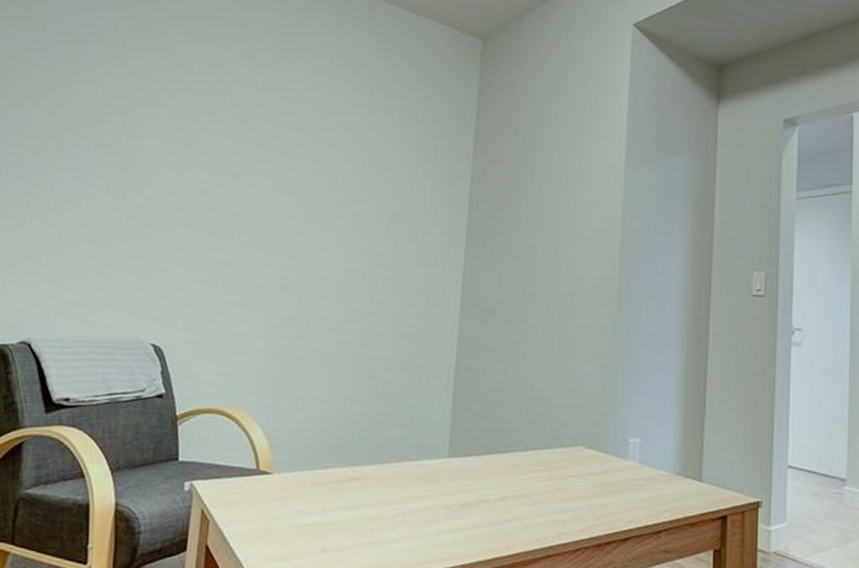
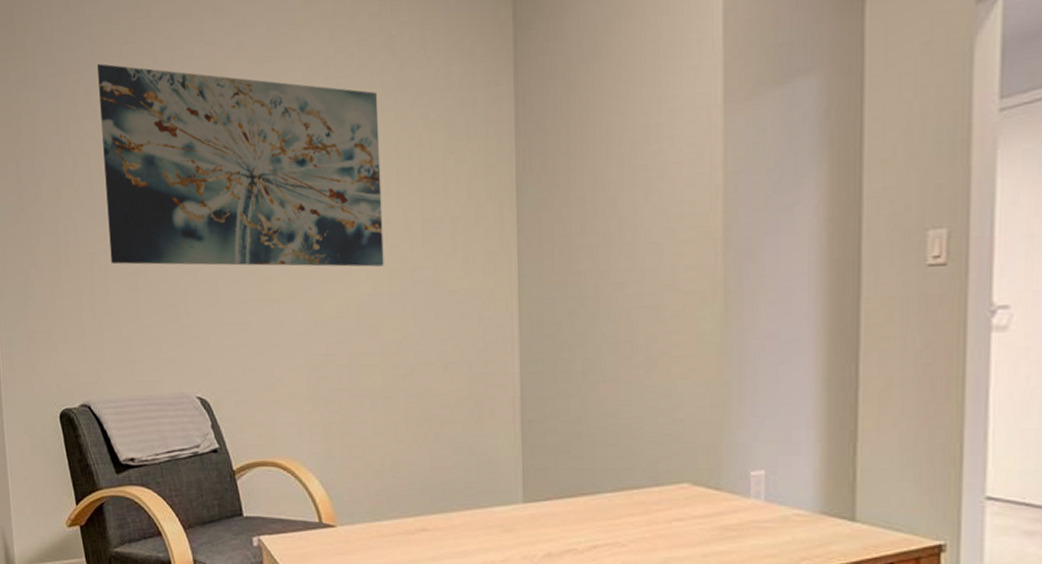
wall art: none [85,41,365,247] -> present [97,64,384,267]

